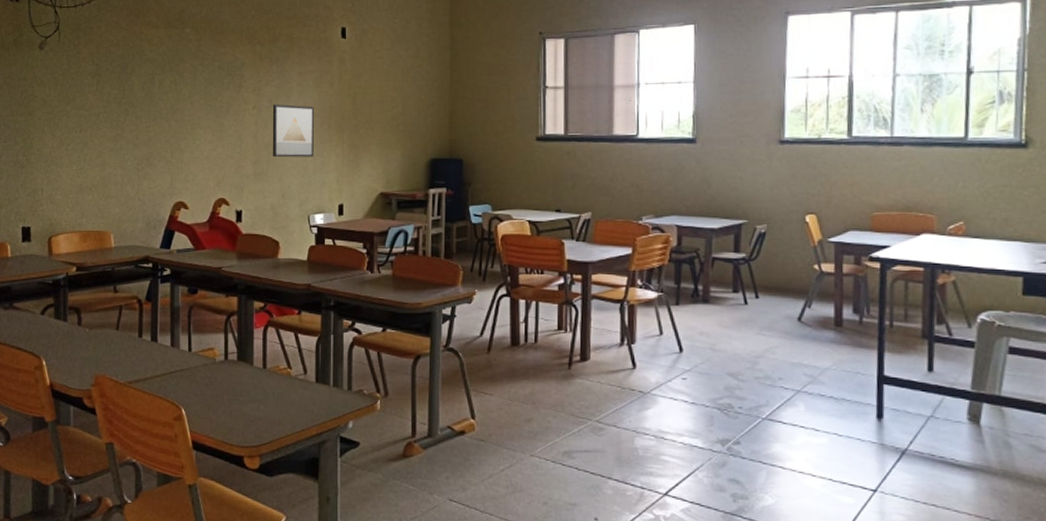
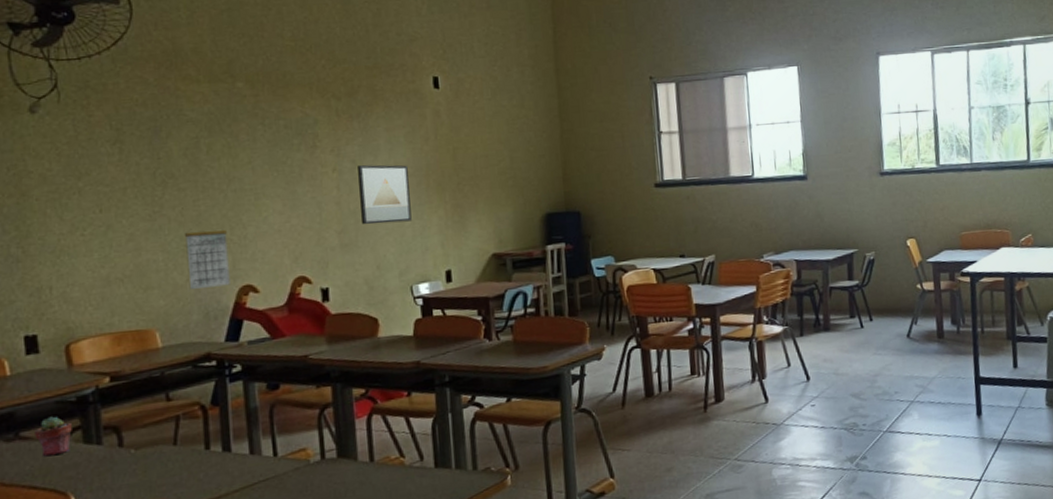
potted succulent: none [23,293,48,325] -> present [35,416,72,457]
calendar: none [137,150,168,201] -> present [185,229,230,289]

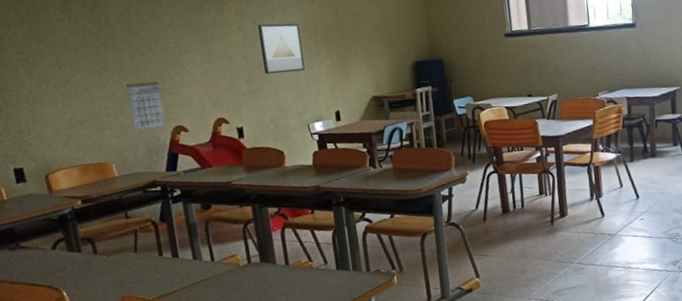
potted succulent: present [35,416,72,457] -> none [30,230,58,262]

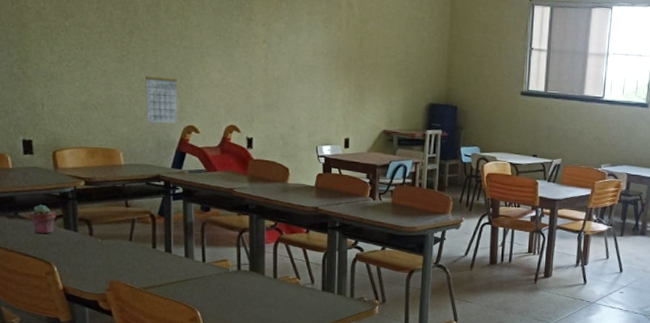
potted succulent: none [30,230,58,262] -> present [29,204,56,234]
wall art: present [258,23,305,75] -> none [283,40,322,93]

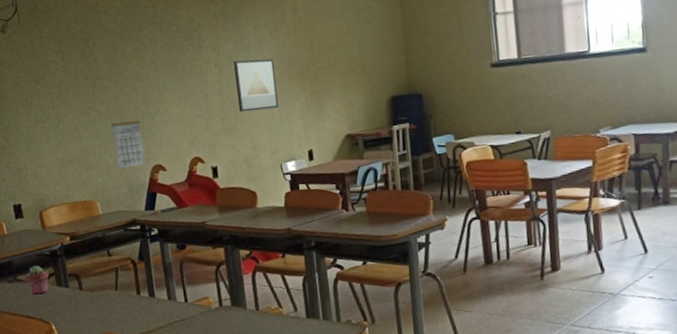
wall art: none [283,40,322,93] -> present [234,58,279,112]

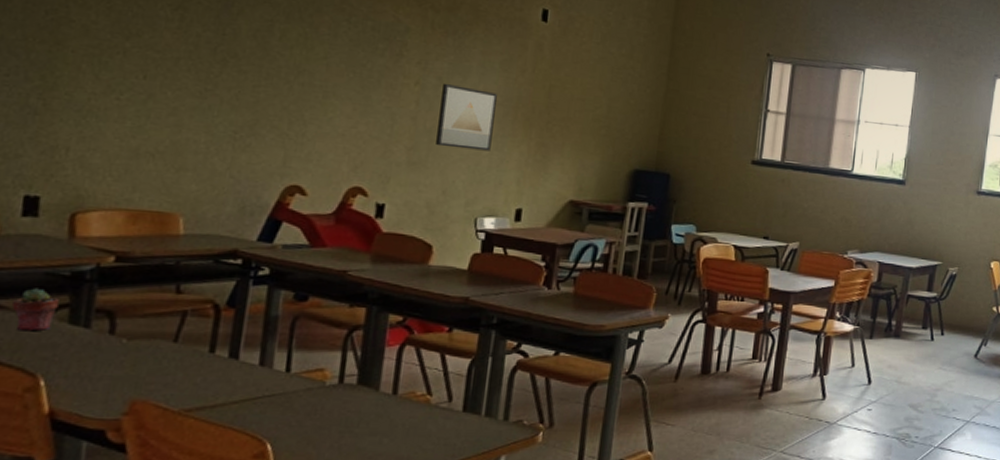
calendar: present [111,119,146,168] -> none [230,115,284,182]

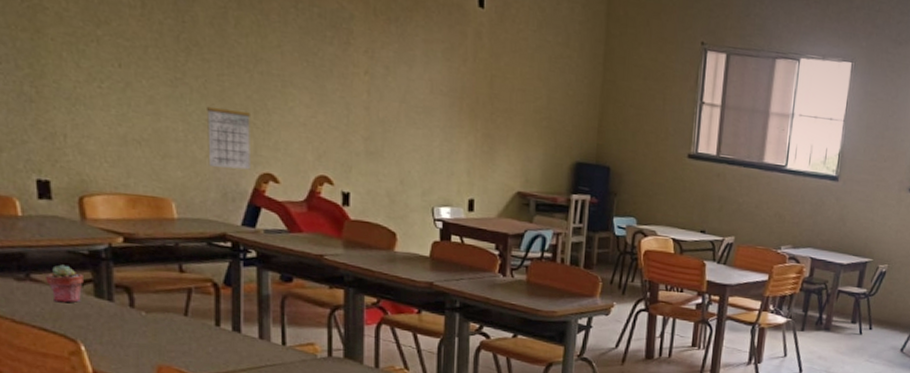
calendar: none [230,115,284,182] -> present [207,103,251,170]
wall art: present [436,83,497,151] -> none [390,72,442,142]

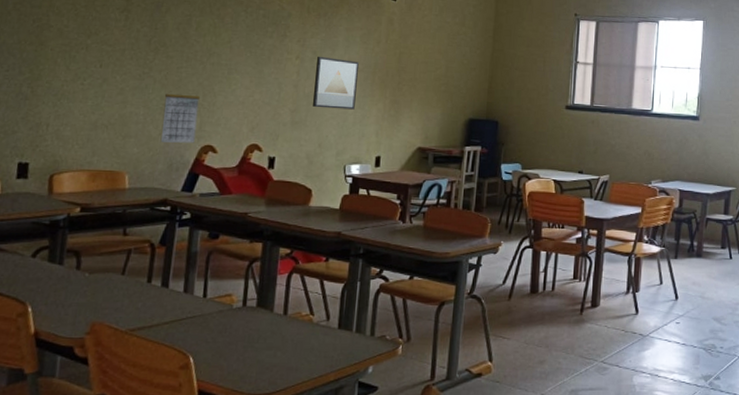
potted succulent: present [46,264,84,303] -> none [10,234,42,269]
wall art: none [390,72,442,142] -> present [313,56,359,110]

